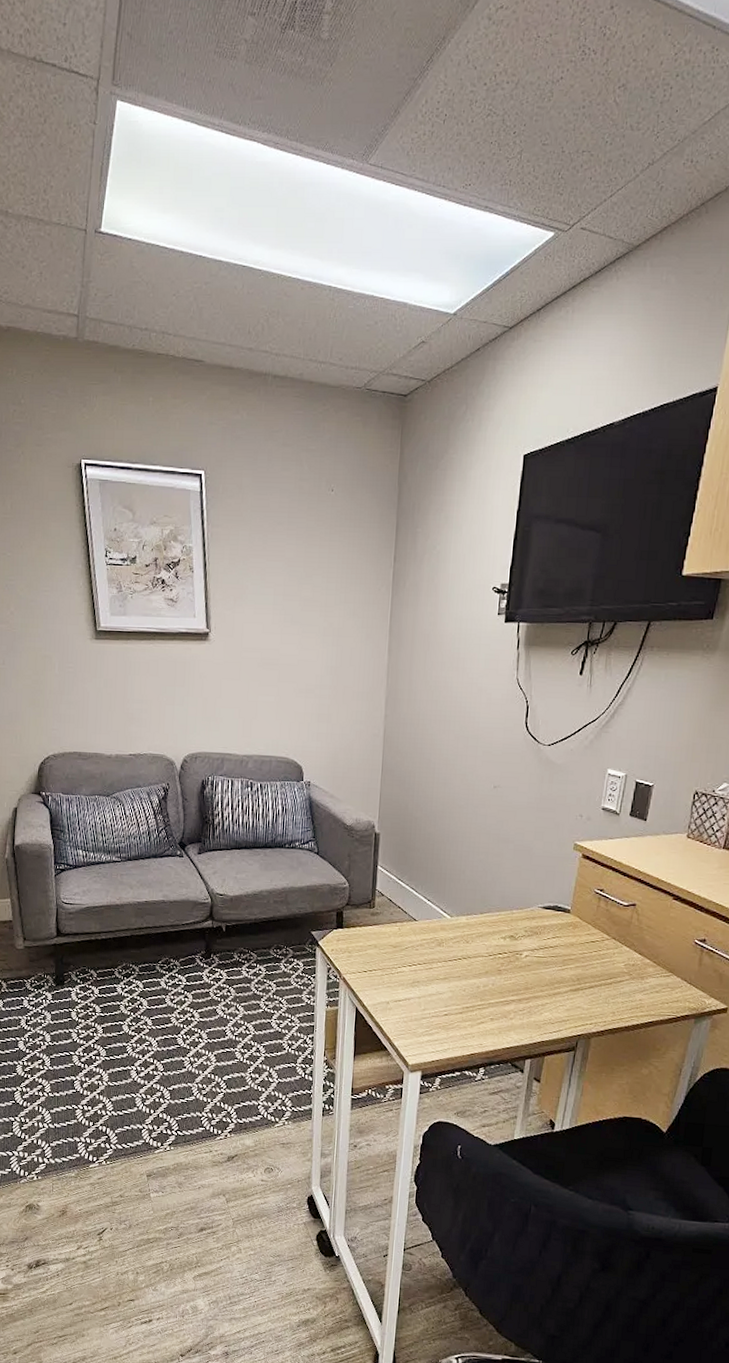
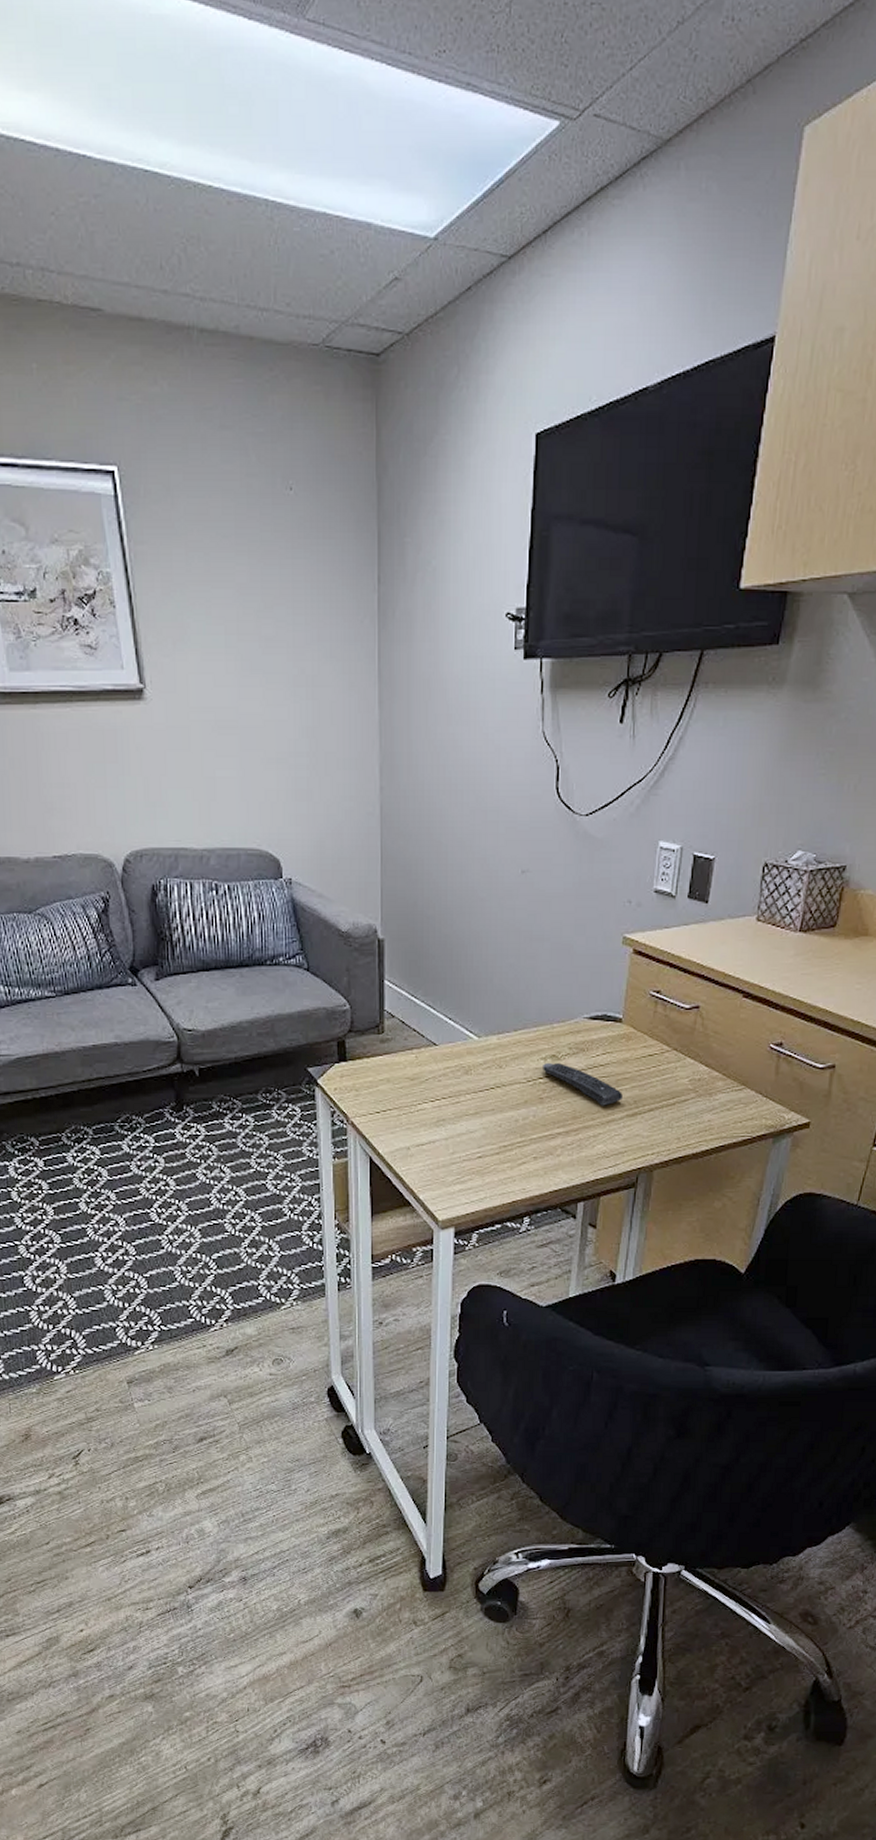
remote control: none [502,942,568,981] -> present [543,1063,623,1106]

